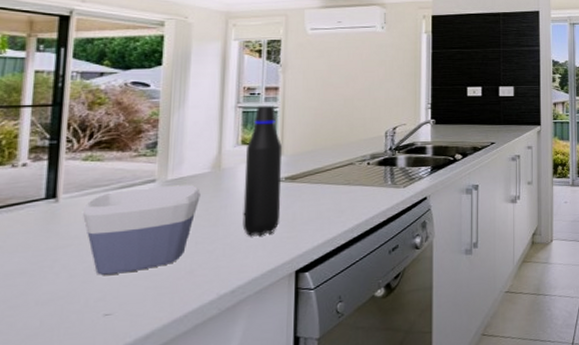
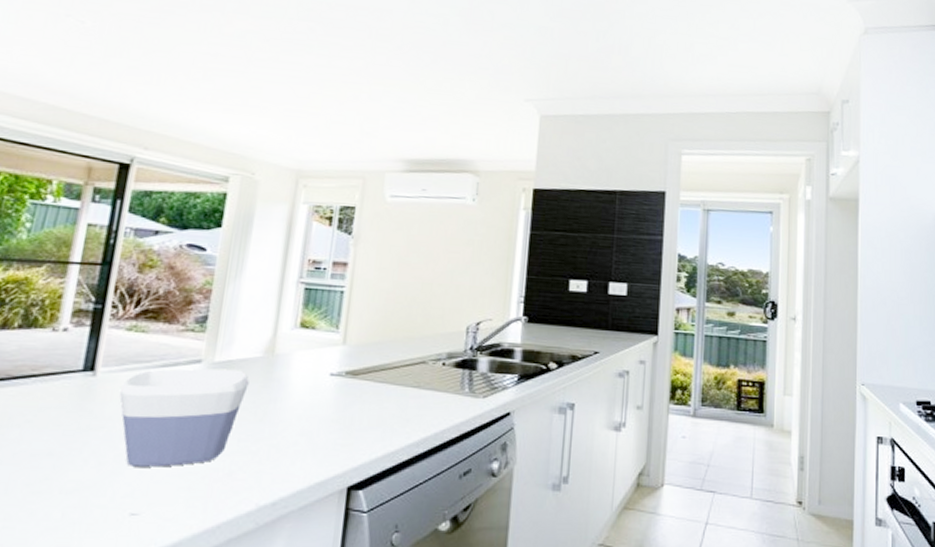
water bottle: present [242,106,282,236] -> none [292,283,345,440]

